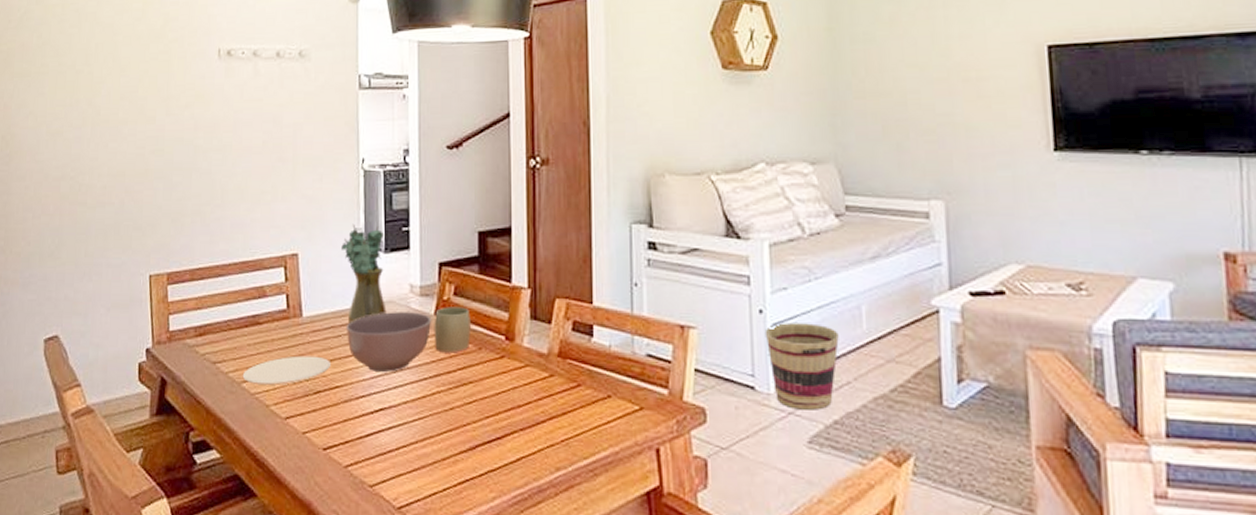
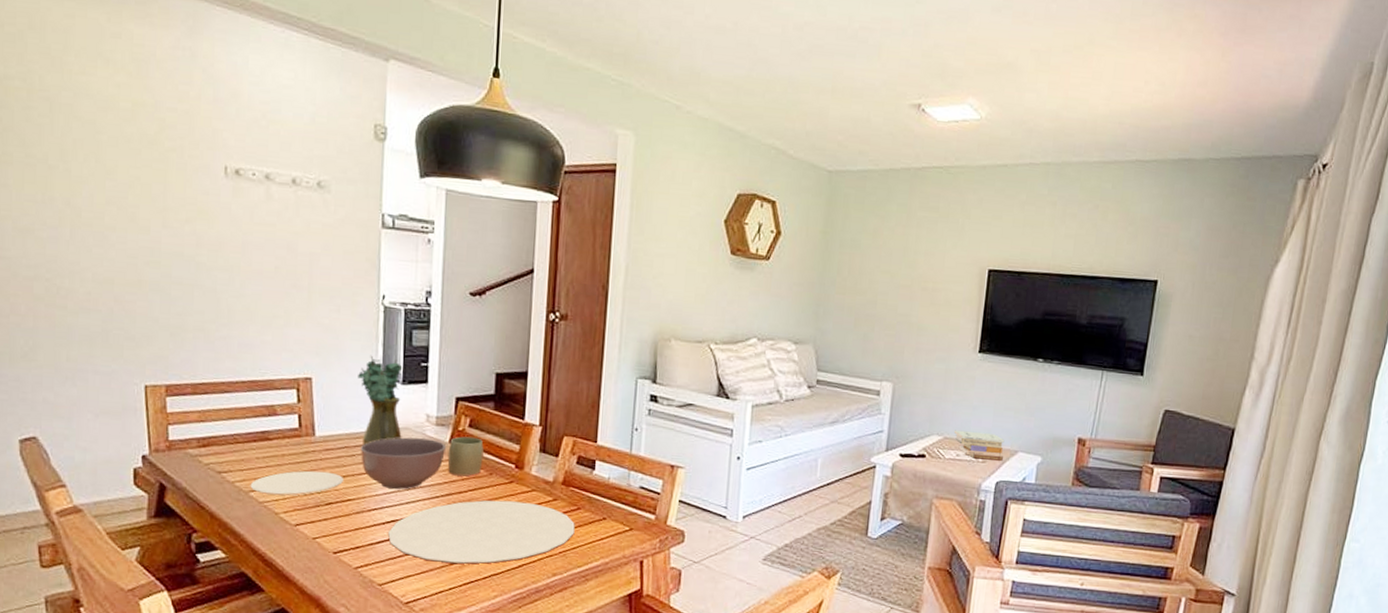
placemat: none [377,379,577,459] -> present [388,500,575,564]
basket: present [766,323,839,410] -> none [740,468,798,536]
books: none [1040,255,1117,292] -> present [954,430,1005,461]

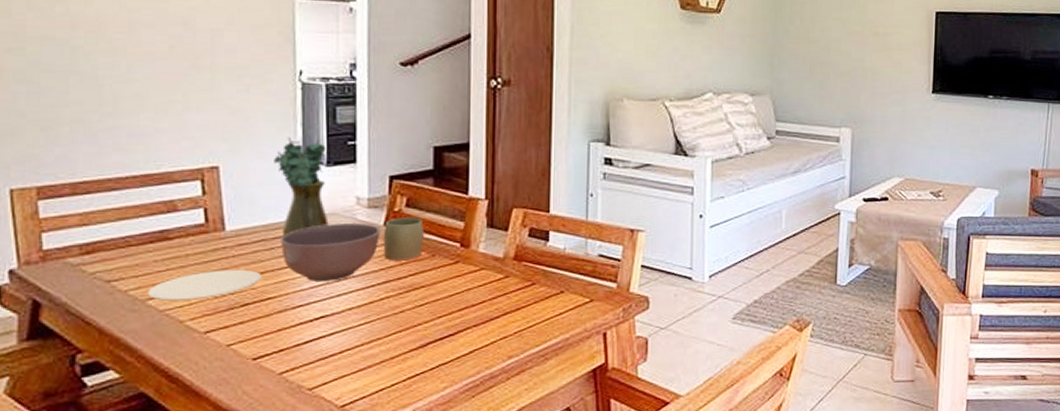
placemat: present [388,500,575,564] -> none [317,282,530,358]
books: present [954,430,1005,461] -> none [915,170,963,198]

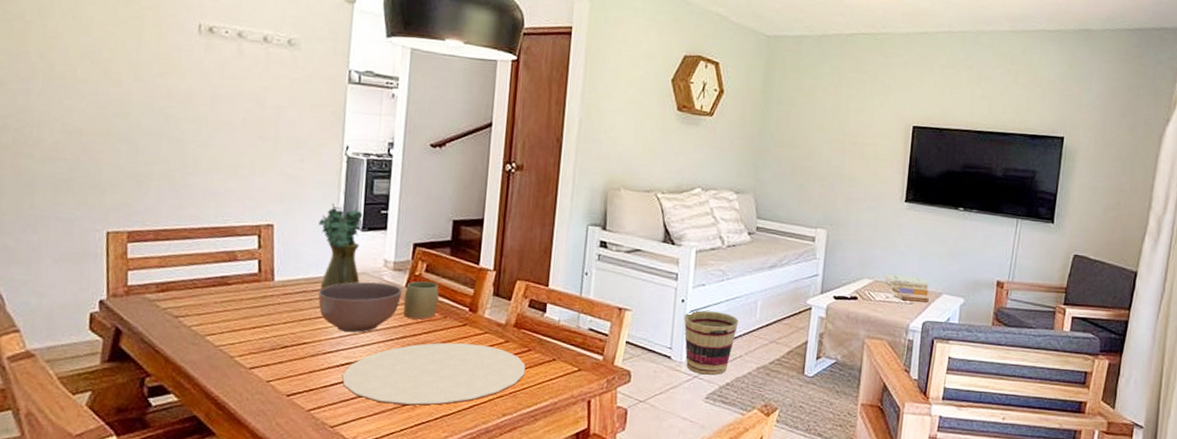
plate: present [147,269,263,301] -> none [206,314,301,340]
placemat: none [317,282,530,358] -> present [342,342,526,406]
basket: none [704,225,763,294] -> present [684,310,739,375]
books: none [915,170,963,198] -> present [884,273,930,302]

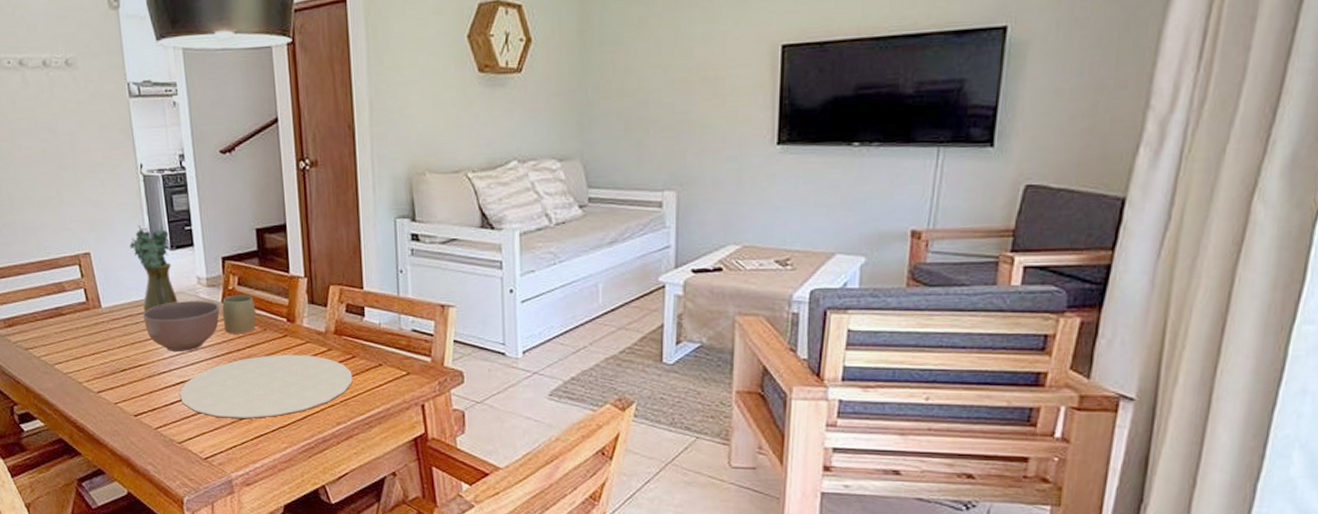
basket: present [684,310,739,375] -> none [516,299,578,370]
books: present [884,273,930,302] -> none [755,236,817,267]

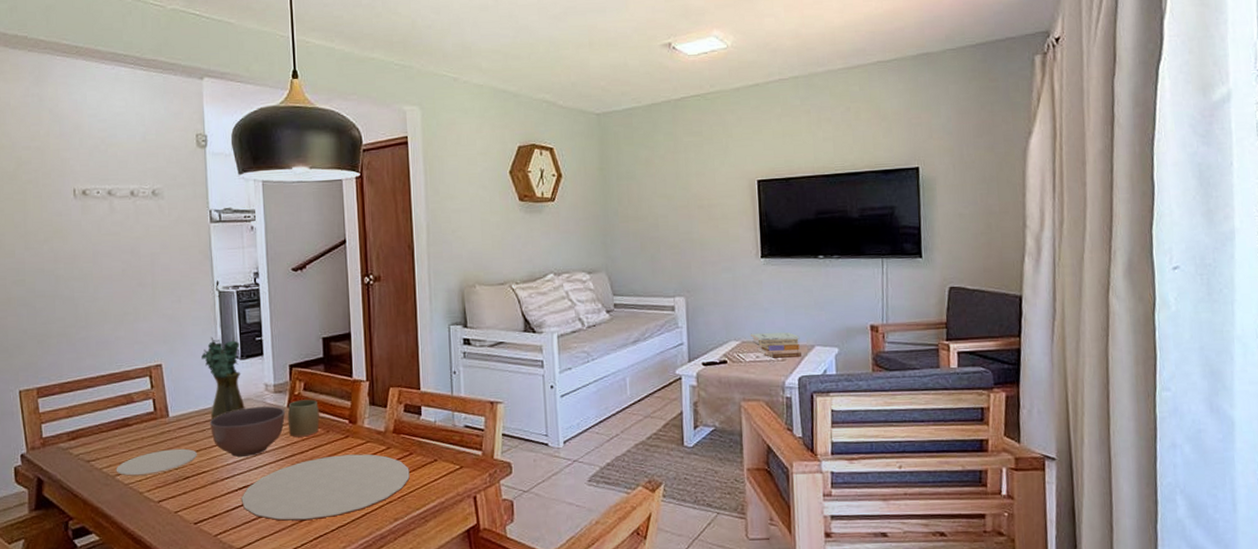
plate: none [53,340,133,365] -> present [116,448,198,476]
books: none [755,236,817,267] -> present [751,332,801,358]

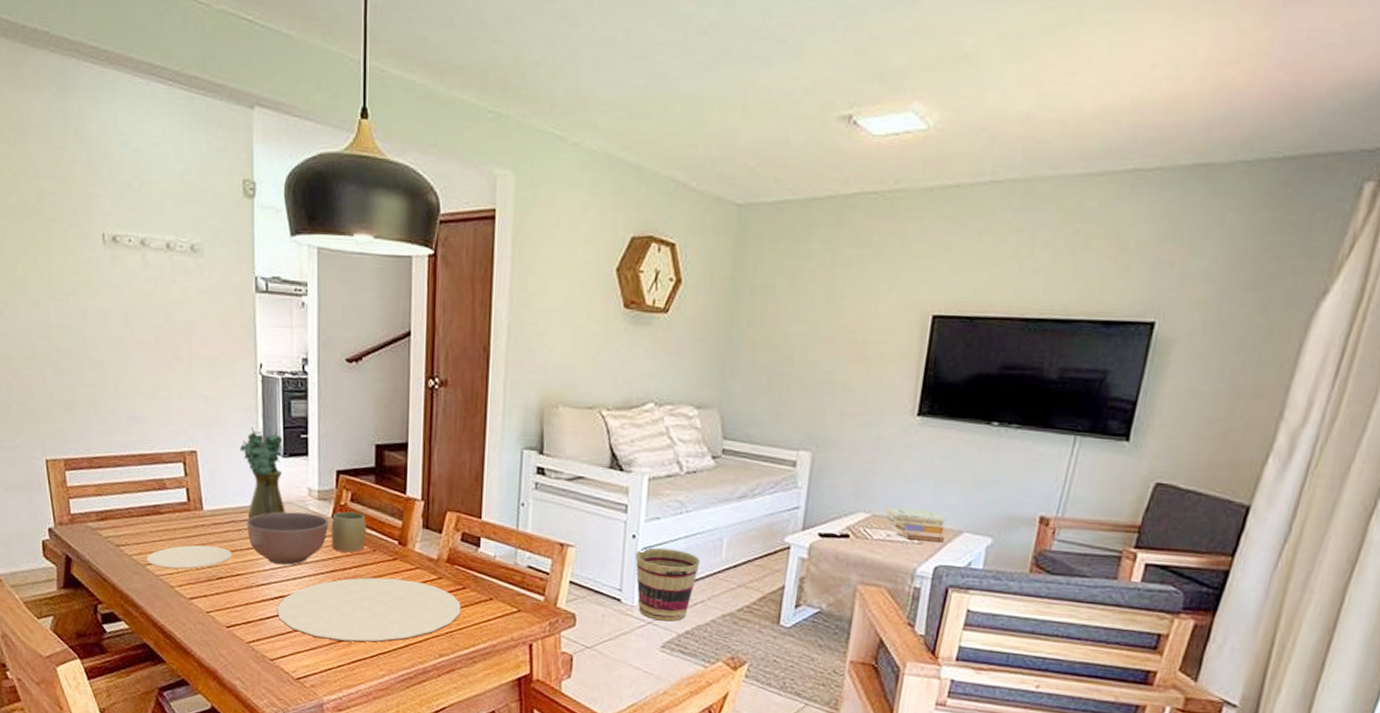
basket: none [556,393,610,458] -> present [636,547,700,622]

